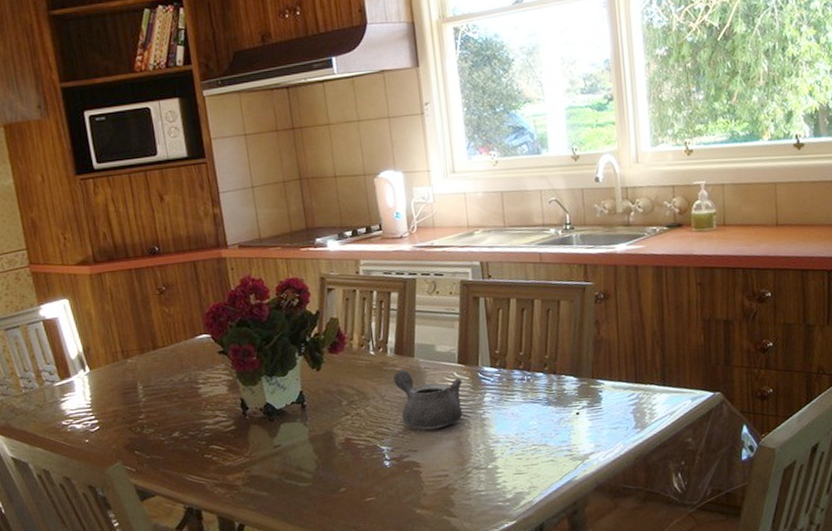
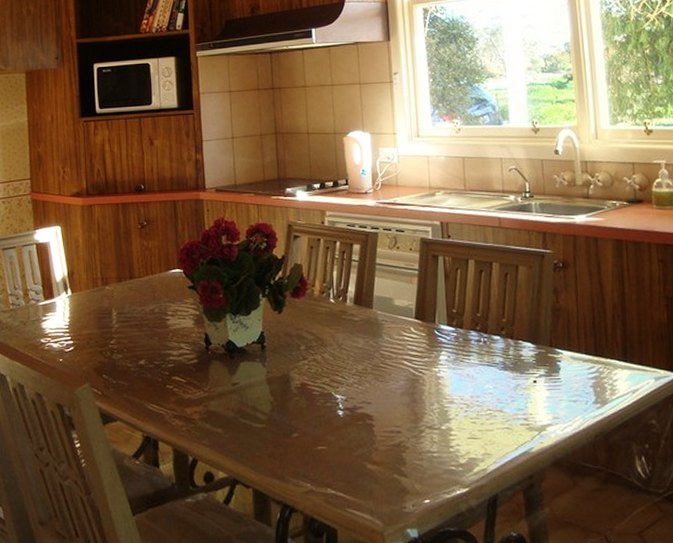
teapot: present [394,370,463,430] -> none [352,321,419,383]

